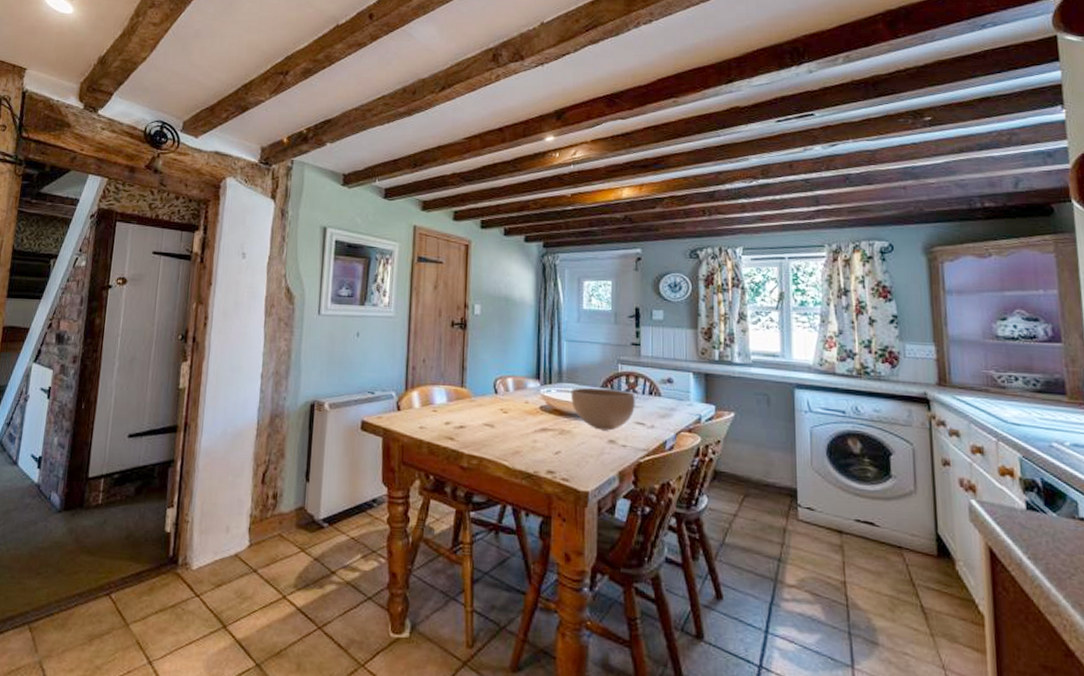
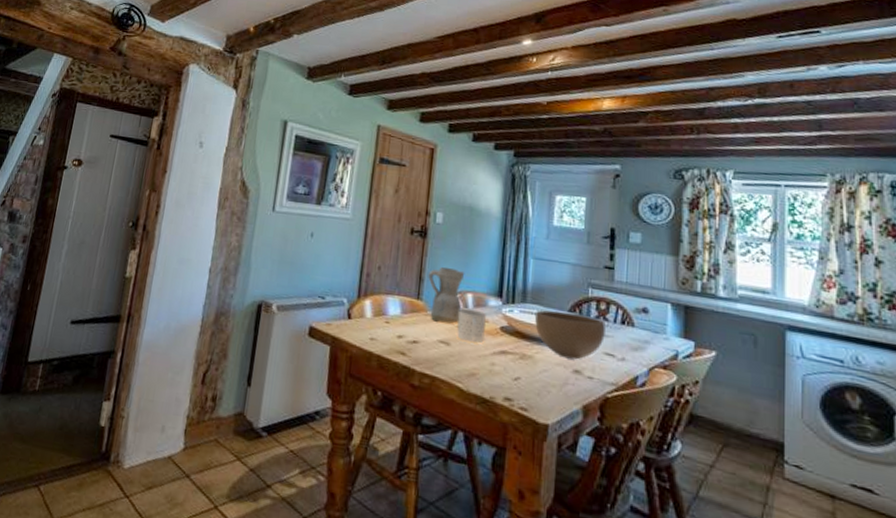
ceramic pitcher: none [470,355,505,408] -> present [428,266,465,324]
mug: none [500,392,526,424] -> present [457,308,486,344]

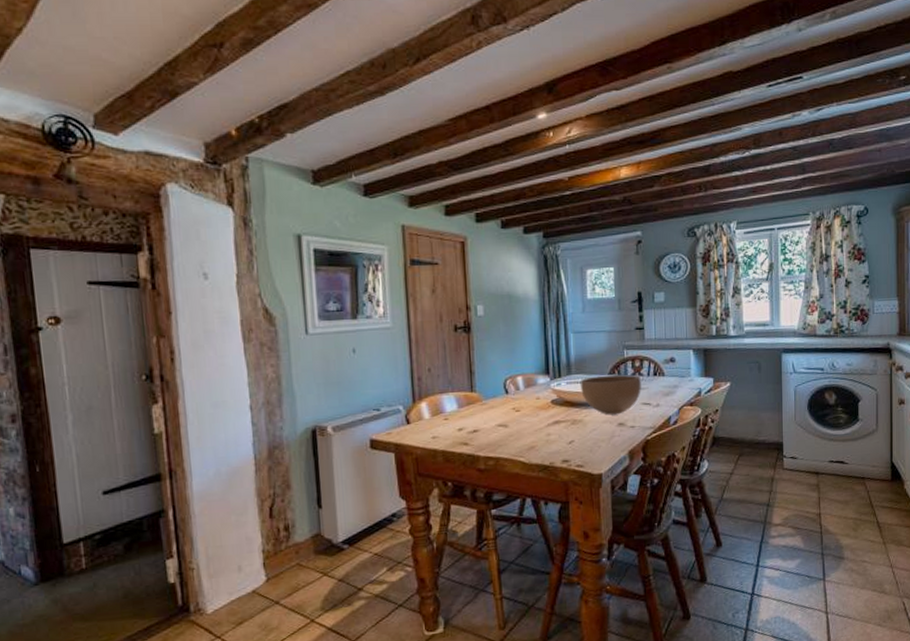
ceramic pitcher: present [428,266,465,324] -> none [478,356,514,409]
mug: present [457,308,486,344] -> none [512,390,538,421]

